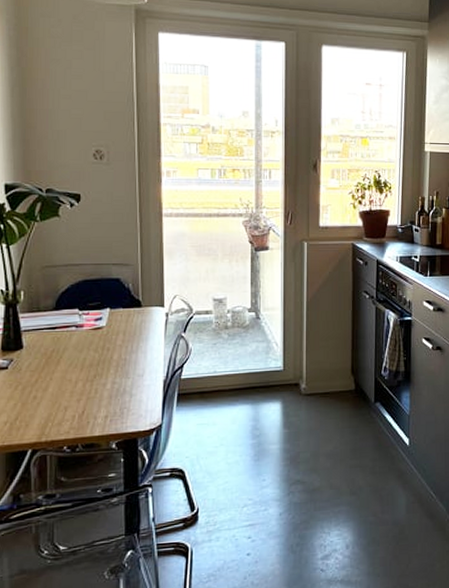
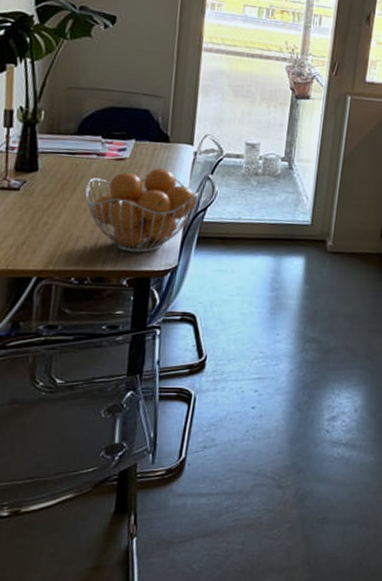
fruit basket: none [68,331,176,416] -> present [85,167,201,253]

